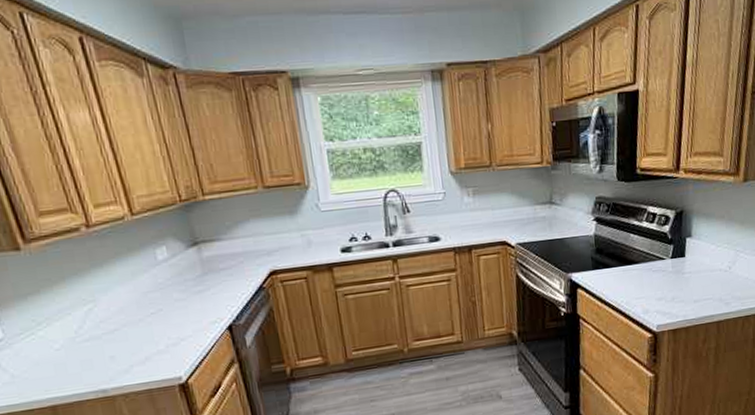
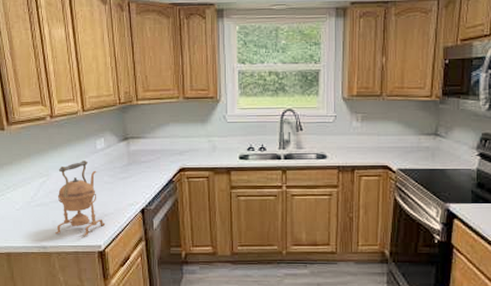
kettle: none [108,276,184,373] -> present [55,161,106,236]

